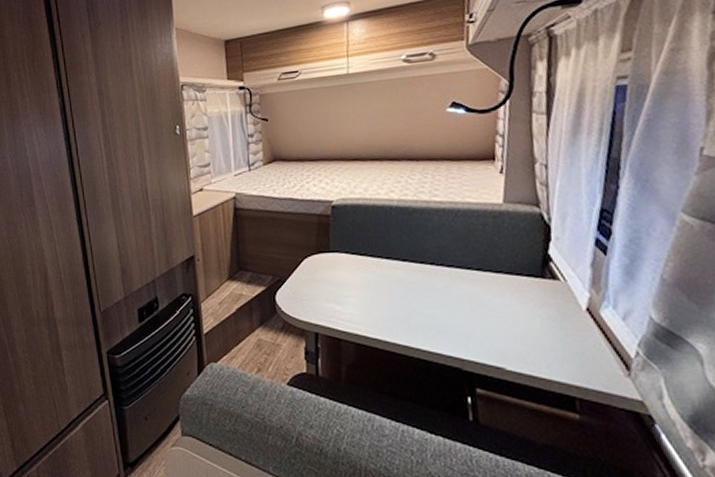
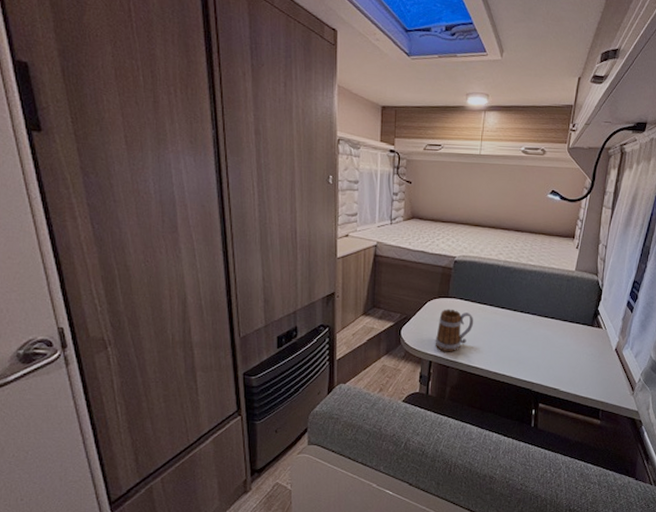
mug: none [319,266,368,321] -> present [435,309,474,352]

